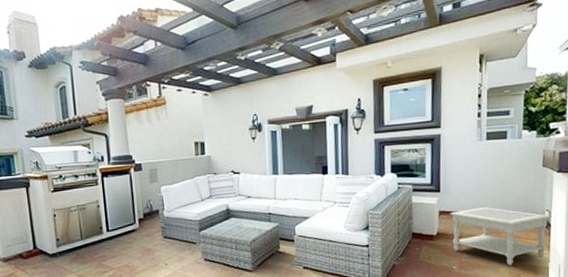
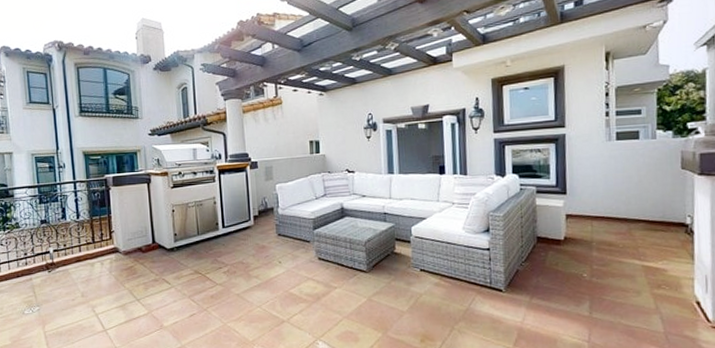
side table: present [450,206,550,265] -> none [578,210,693,275]

